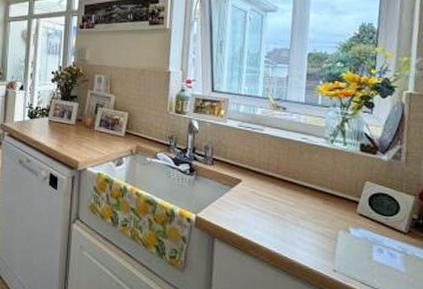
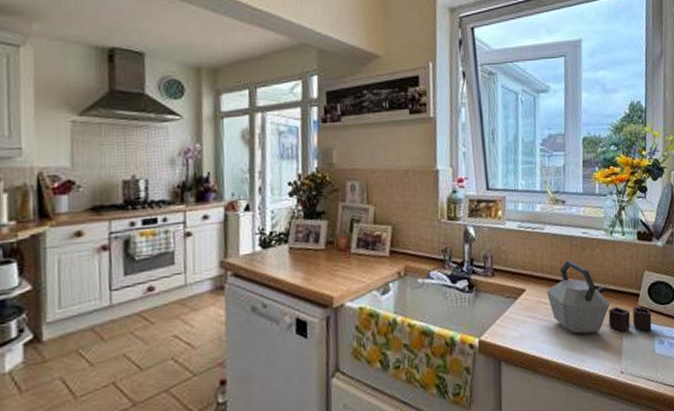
kettle: none [261,160,371,238] -> present [546,260,652,335]

